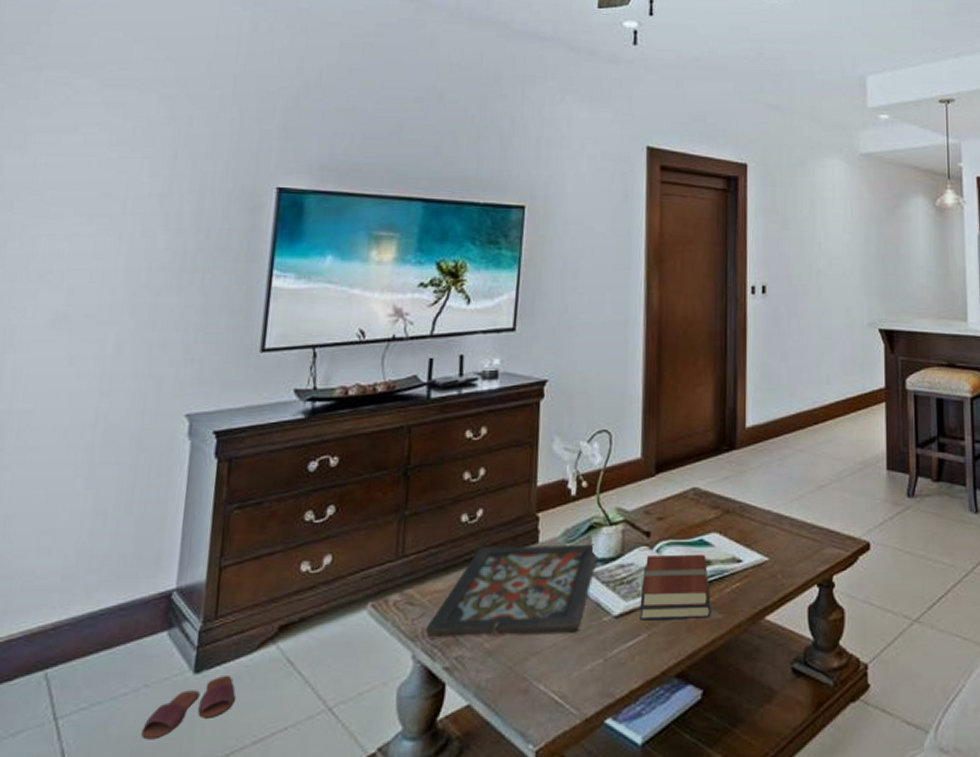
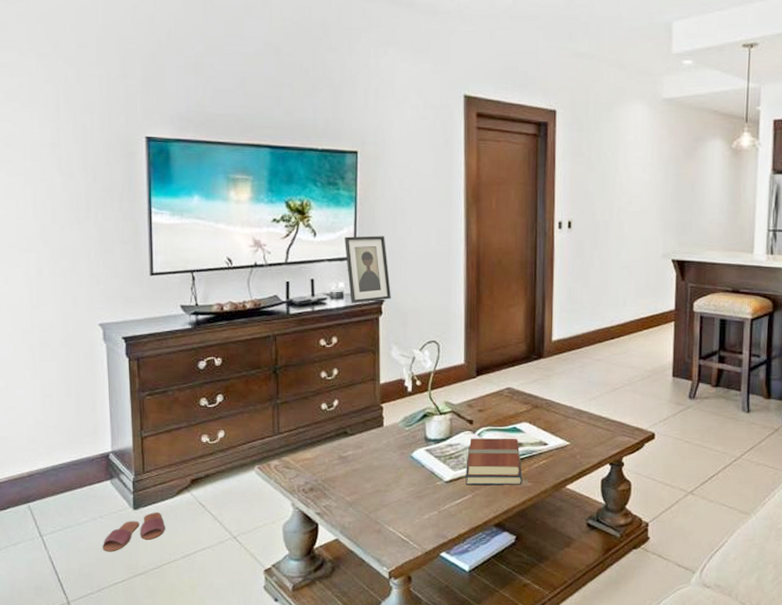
decorative tray: present [426,544,598,637] -> none [301,428,431,493]
picture frame: none [503,302,556,385] -> present [344,235,391,304]

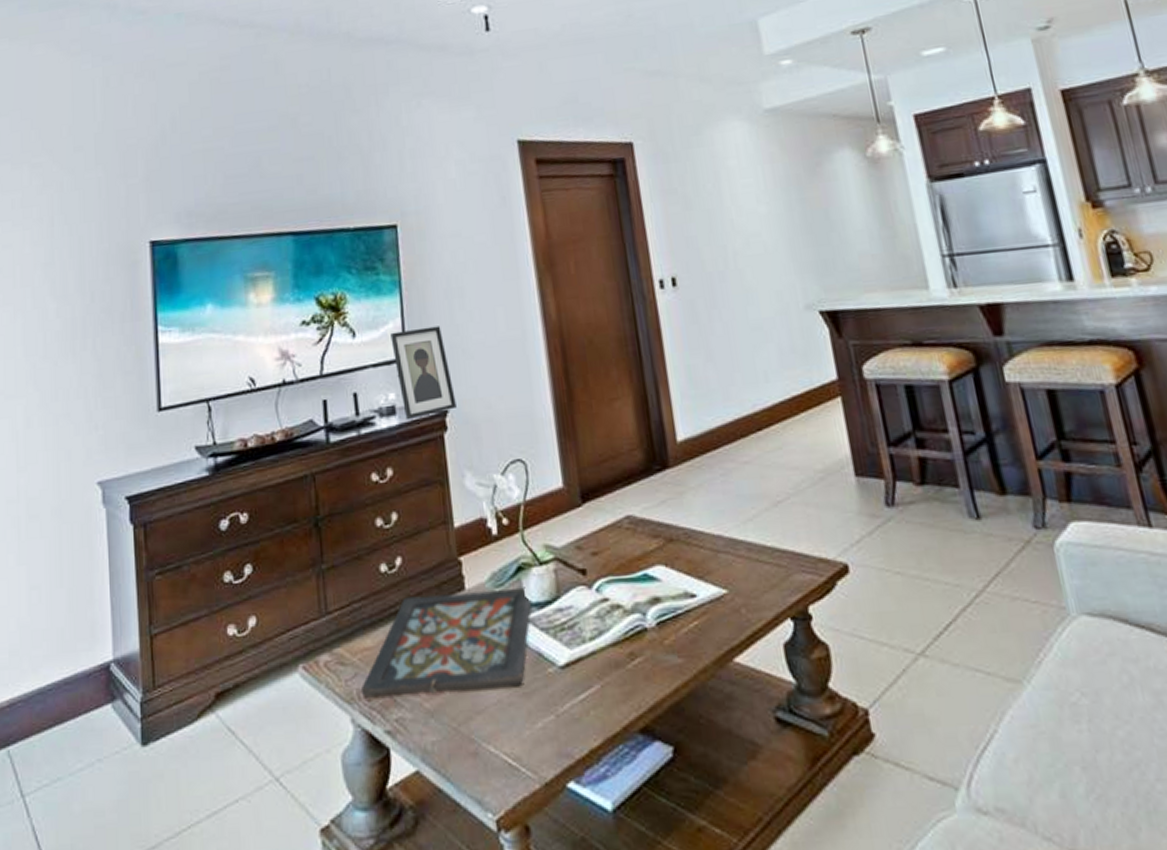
slippers: present [103,512,165,552] -> none [102,748,184,816]
decorative tray: none [301,428,431,493] -> present [361,587,532,698]
books: present [465,438,523,486] -> none [585,592,670,670]

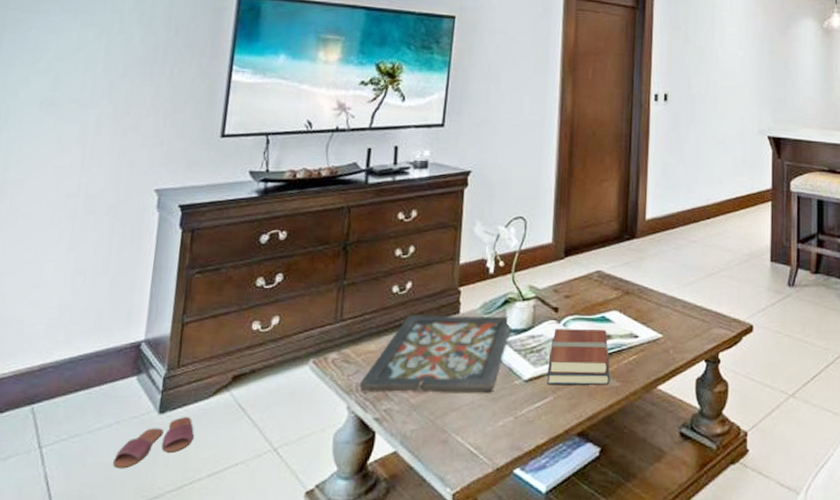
slippers: none [102,748,184,816] -> present [113,417,194,469]
picture frame: present [390,326,456,421] -> none [433,102,479,174]
books: none [585,592,670,670] -> present [547,328,610,385]

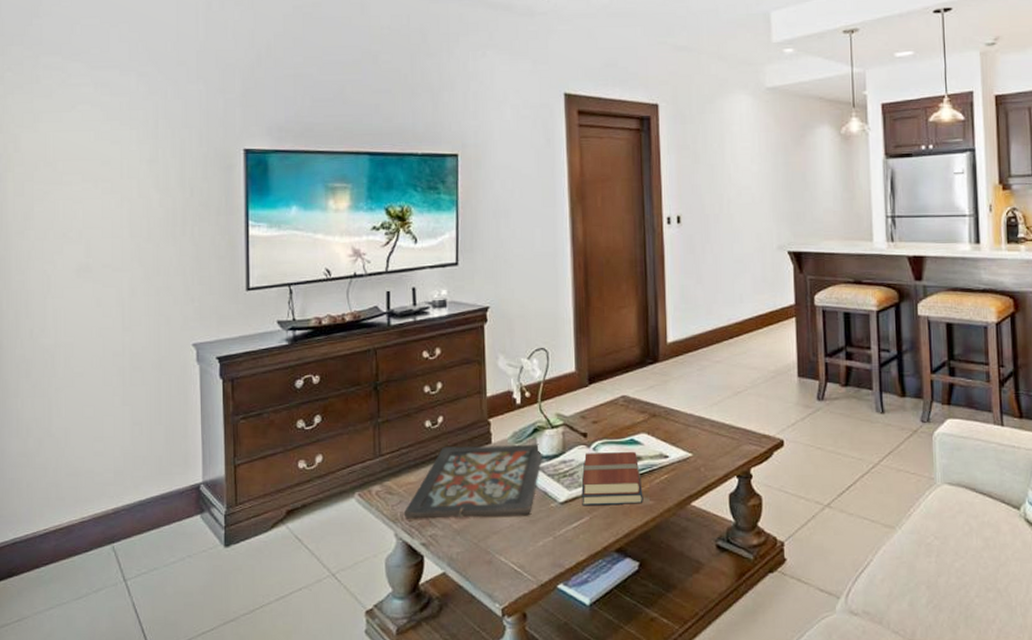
slippers: present [113,417,194,469] -> none [191,549,258,597]

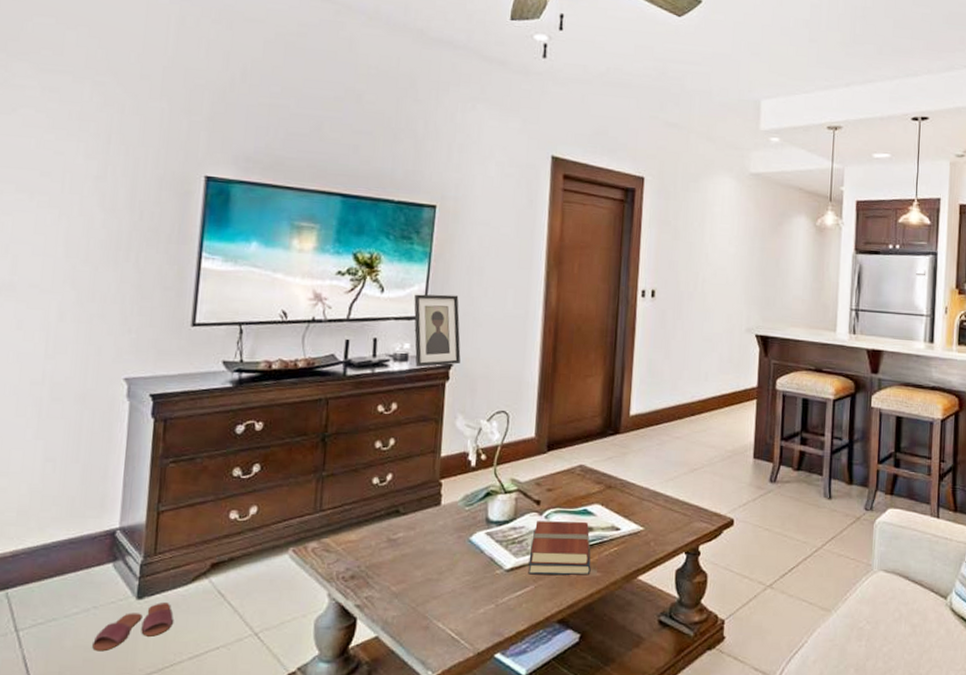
slippers: none [191,549,258,597] -> present [92,603,173,652]
decorative tray: present [404,444,543,519] -> none [340,505,493,583]
picture frame: none [446,239,496,312] -> present [414,294,461,367]

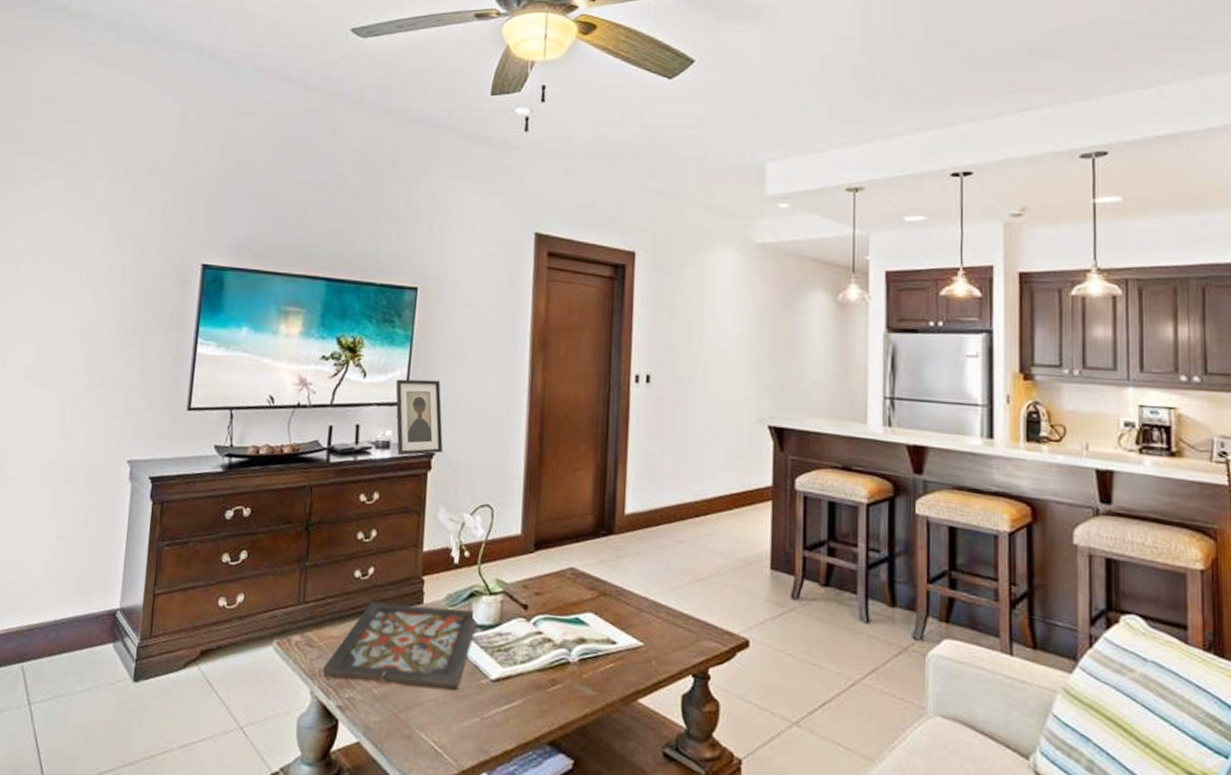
slippers: present [92,603,173,652] -> none [93,687,166,733]
decorative tray: none [340,505,493,583] -> present [323,601,478,690]
books: present [528,521,591,575] -> none [515,627,585,693]

